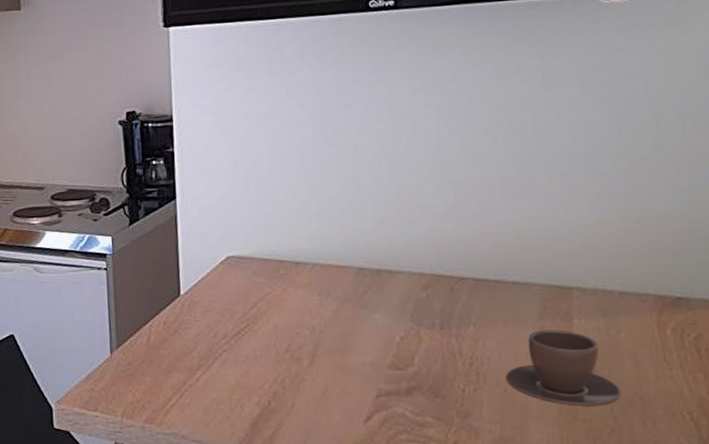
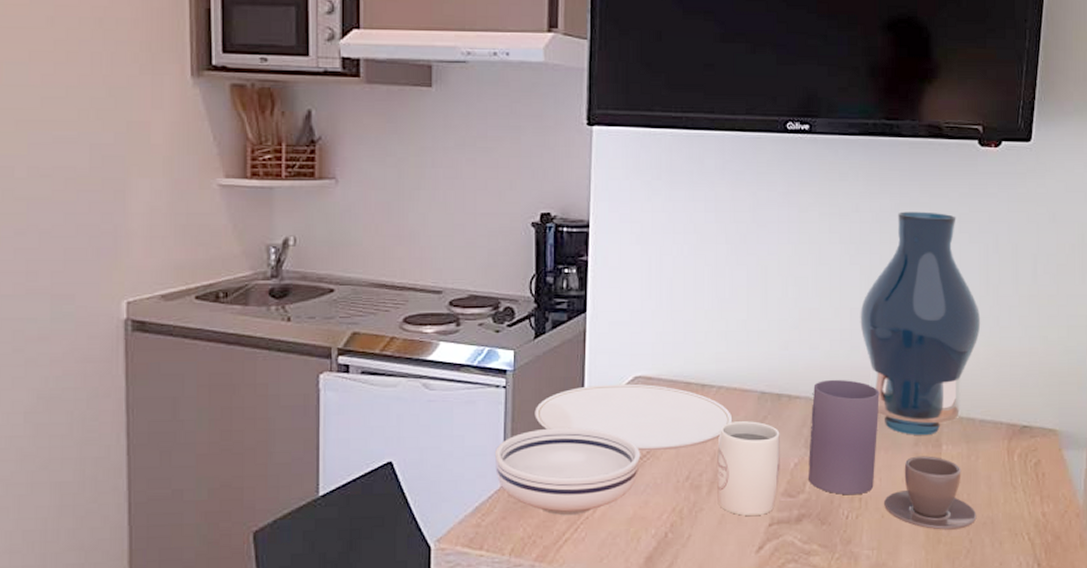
bowl: none [101,304,239,383] -> present [494,427,641,516]
plate: none [134,263,331,326] -> present [534,383,733,451]
mug: none [316,296,385,388] -> present [716,421,780,517]
cup: none [415,254,494,369] -> present [809,380,880,495]
vase: none [465,76,615,309] -> present [860,211,981,435]

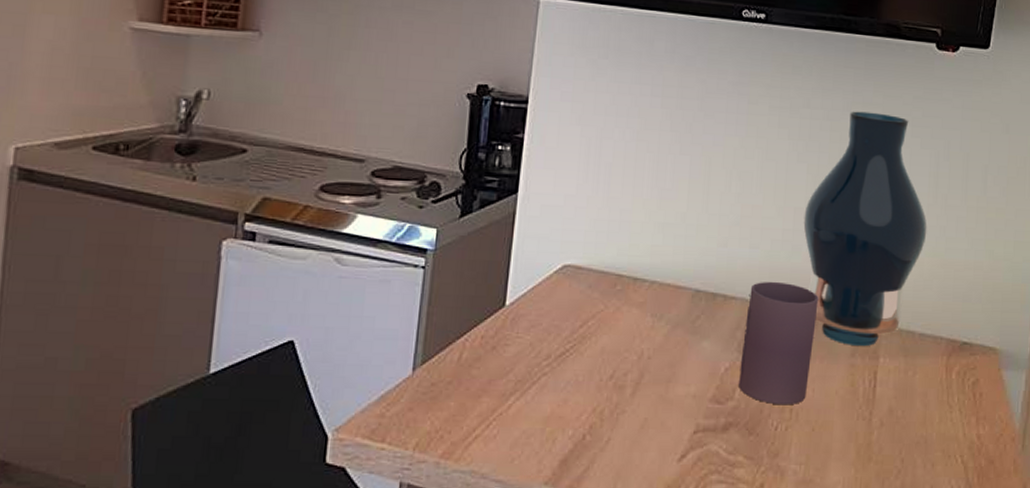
bowl: present [494,427,641,516] -> none [406,314,564,411]
plate: present [534,383,733,451] -> none [453,271,664,346]
mug: present [716,421,780,517] -> none [641,319,712,422]
teacup: present [884,456,977,530] -> none [815,367,910,448]

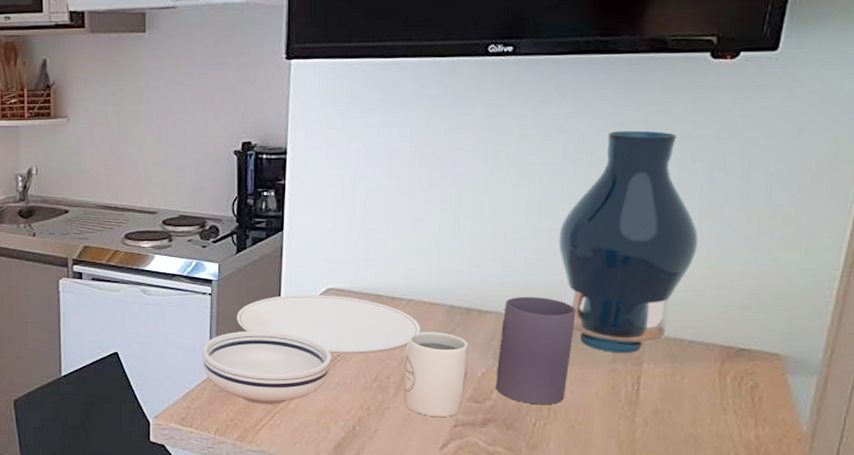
bowl: none [406,314,564,411] -> present [201,330,332,405]
plate: none [453,271,664,346] -> present [236,294,421,355]
mug: none [641,319,712,422] -> present [403,332,468,418]

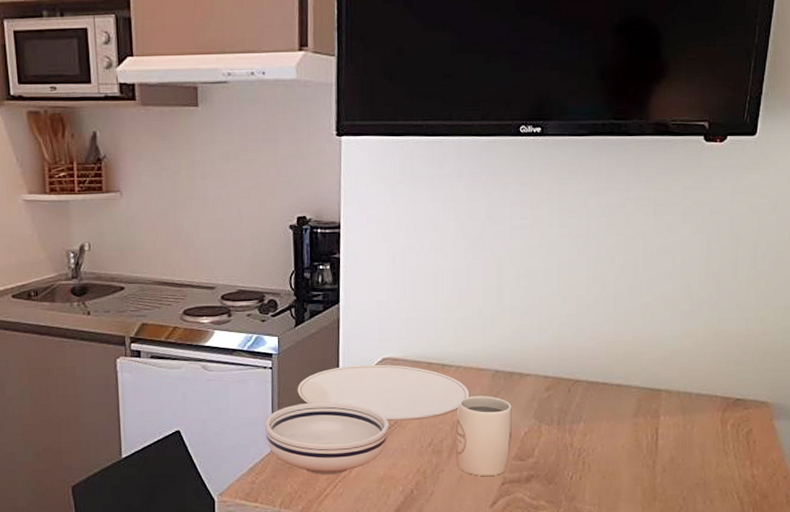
cup: present [496,297,576,405] -> none [537,359,603,459]
vase: present [558,130,699,353] -> none [586,205,700,407]

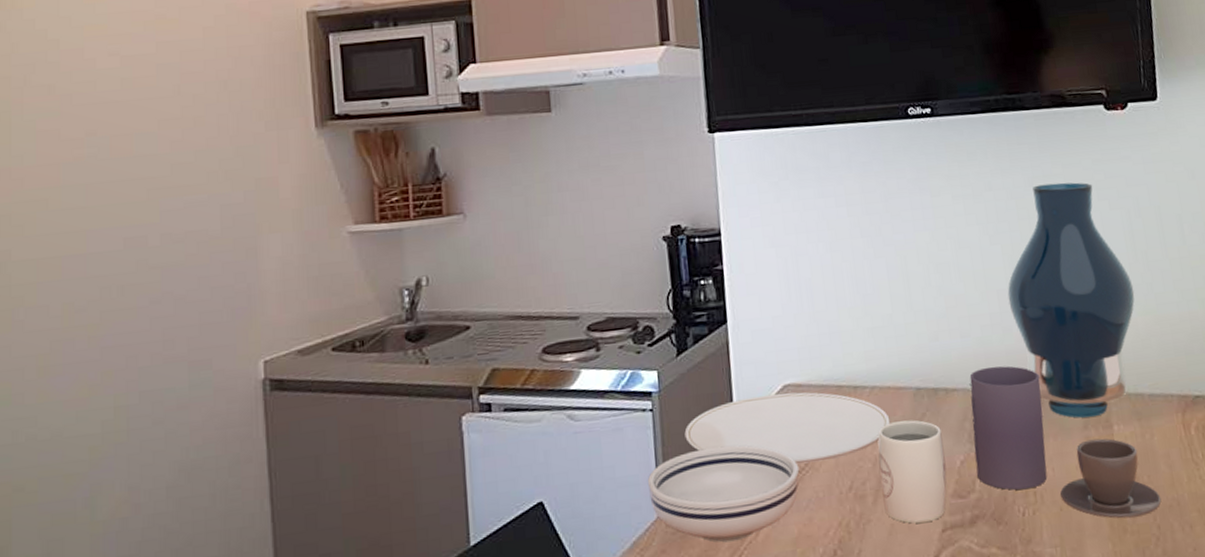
cup: none [537,359,603,459] -> present [969,366,1047,490]
vase: none [586,205,700,407] -> present [1007,182,1135,418]
teacup: none [605,425,690,489] -> present [1060,438,1162,519]

